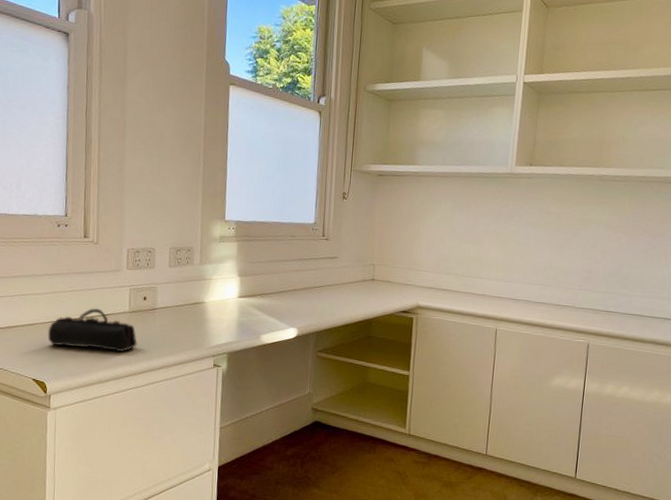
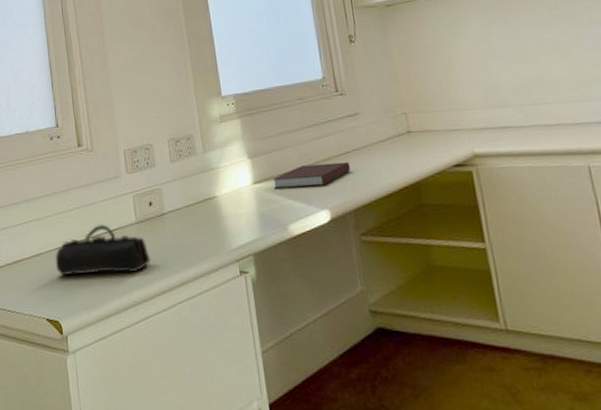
notebook: none [254,290,321,309] -> present [272,161,350,189]

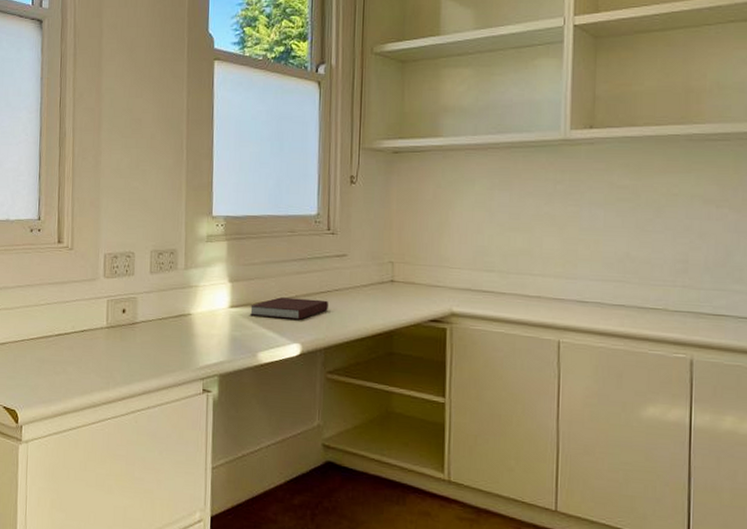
pencil case: present [55,223,152,276] -> none [19,322,117,375]

